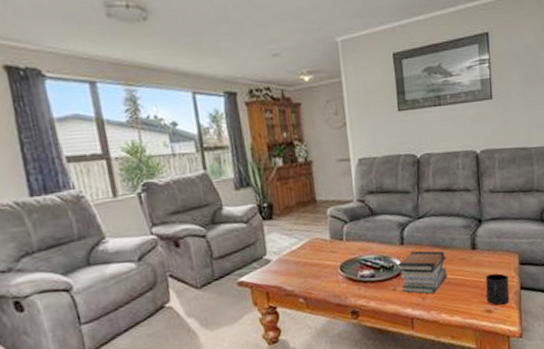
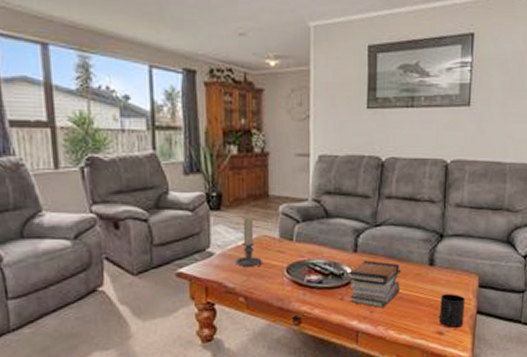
candle holder: none [292,222,317,270] -> present [236,217,262,268]

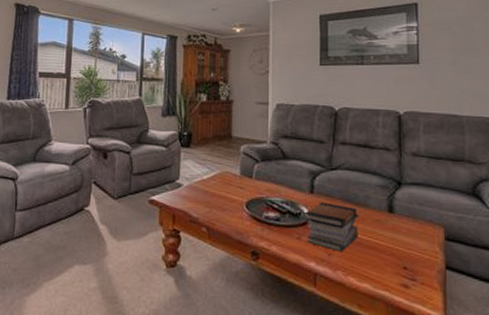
candle holder: present [236,217,262,268] -> none [201,154,224,201]
mug: present [440,294,465,328] -> none [403,244,432,282]

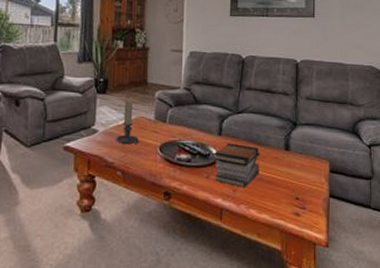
candle holder: none [201,154,224,201] -> present [116,100,139,145]

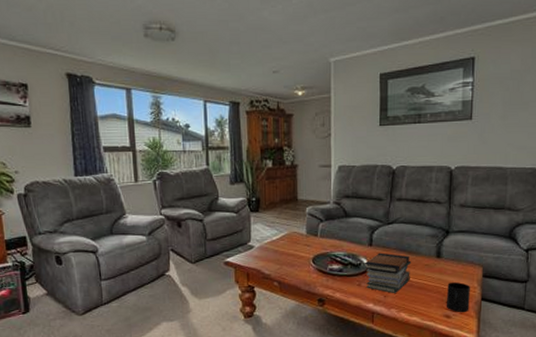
candle holder: present [116,100,139,145] -> none [271,217,292,258]
mug: none [296,177,318,210] -> present [447,282,470,312]

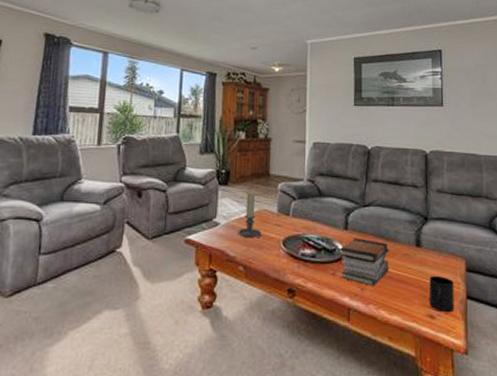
candle holder: none [271,217,292,258] -> present [238,192,261,239]

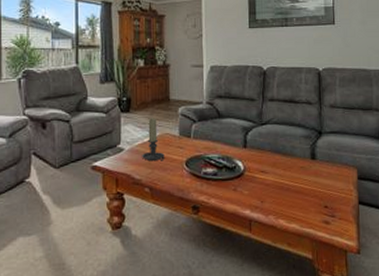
book stack: present [339,238,390,286] -> none [239,154,287,198]
mug: present [429,276,455,312] -> none [324,185,348,218]

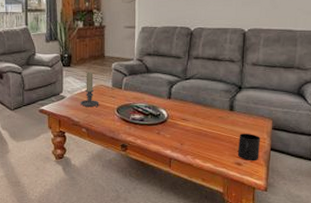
mug: none [324,185,348,218] -> present [238,134,260,160]

